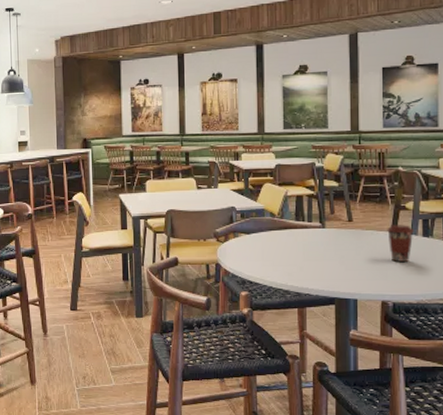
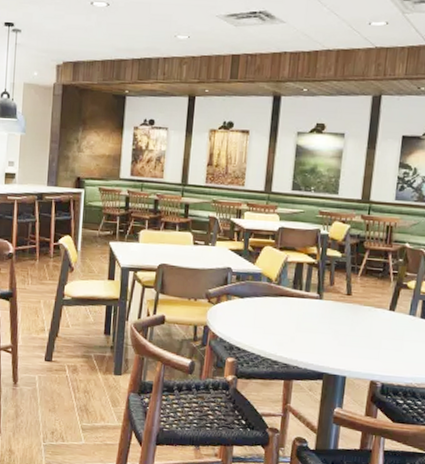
coffee cup: present [387,225,414,262] -> none [385,303,413,343]

